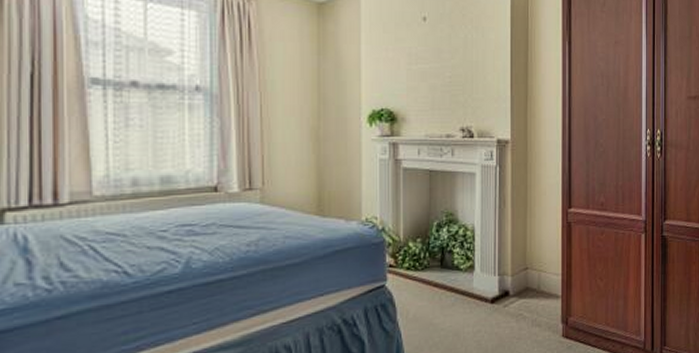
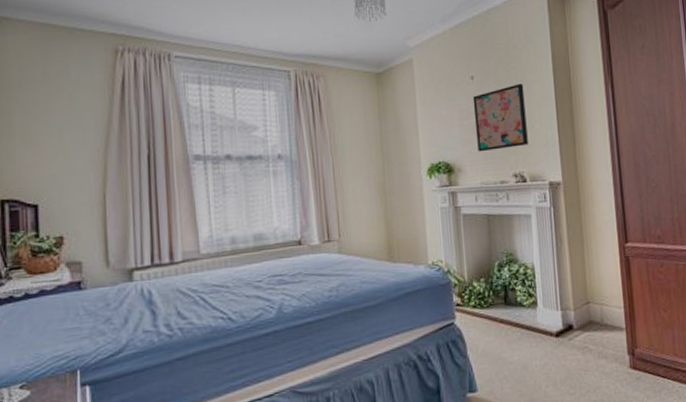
wall art: none [423,30,479,102] -> present [472,83,528,152]

